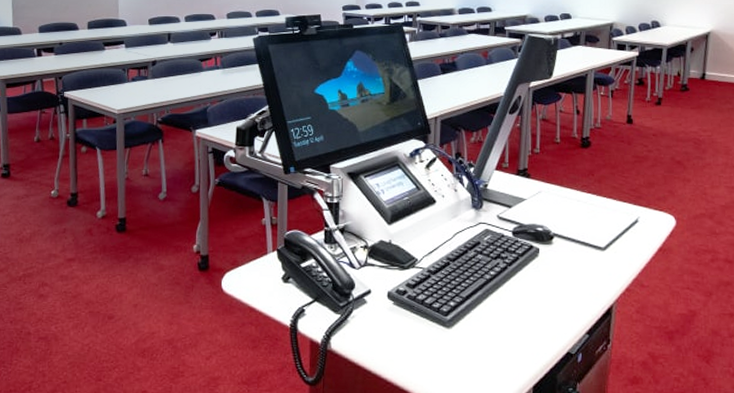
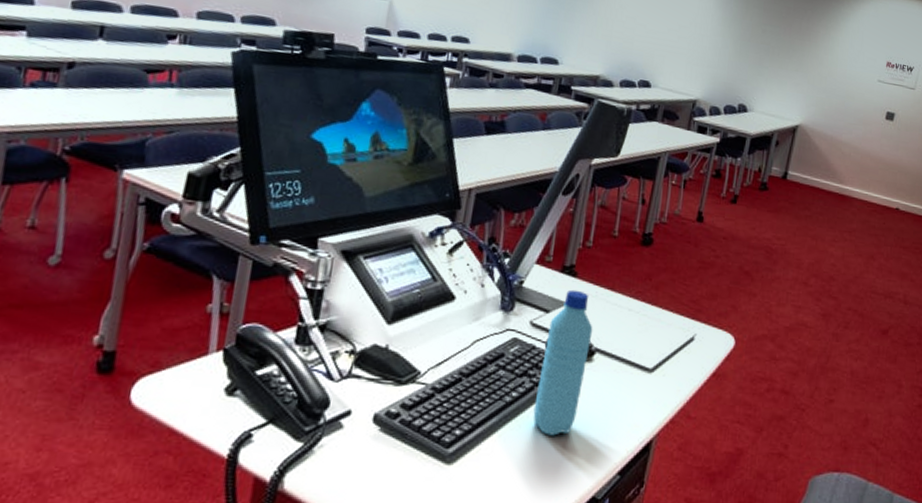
water bottle: none [509,188,550,304] -> present [533,289,593,436]

